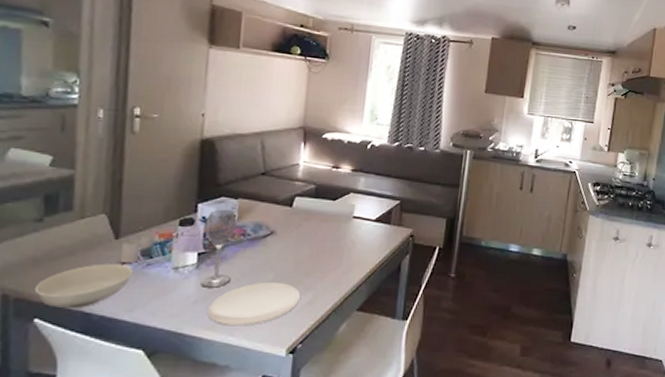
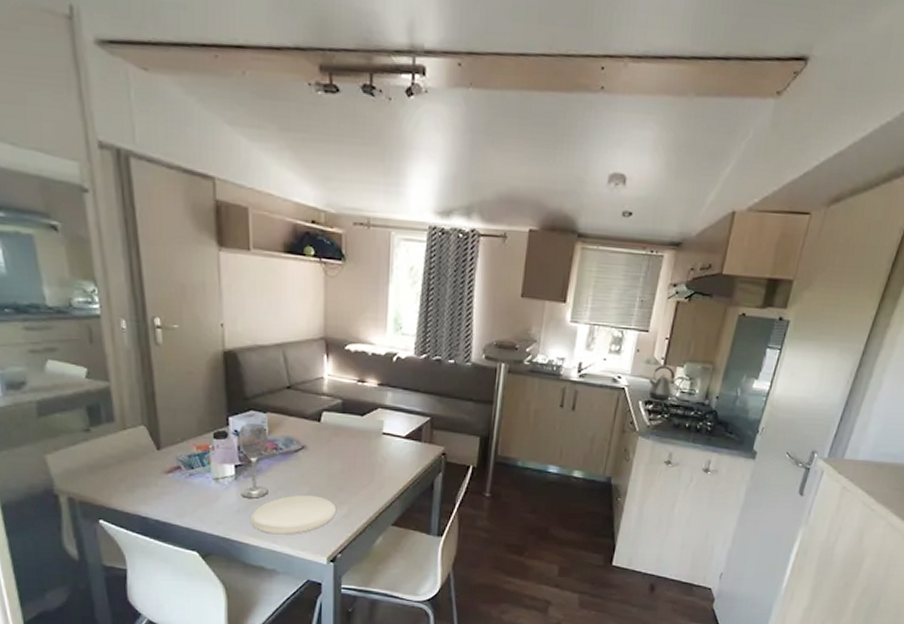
bowl: present [34,263,133,308] -> none [94,472,178,512]
cup: present [120,234,155,263] -> none [164,446,194,472]
kettle: none [595,152,617,182] -> present [648,365,675,400]

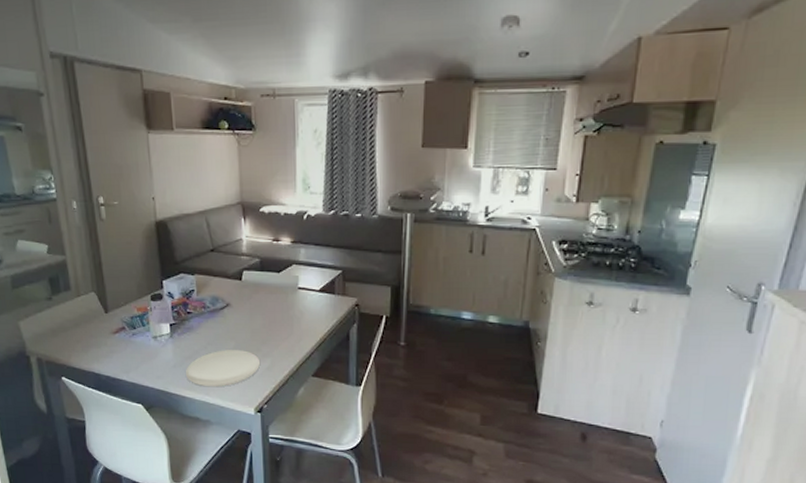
wineglass: present [236,423,268,499] -> none [170,284,200,354]
kettle: present [648,365,675,400] -> none [560,203,589,239]

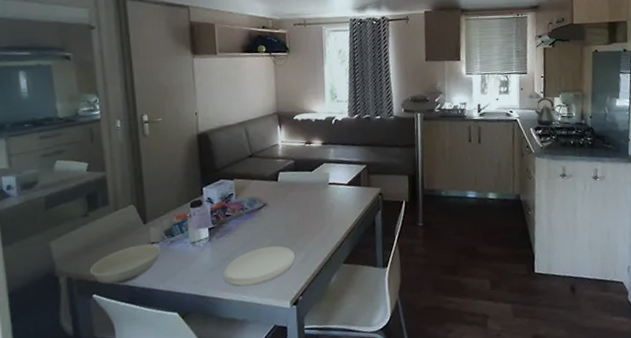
bowl: none [57,333,123,369] -> present [89,244,161,284]
cup: none [111,309,135,333] -> present [150,217,174,243]
kettle: none [560,203,589,239] -> present [534,98,555,126]

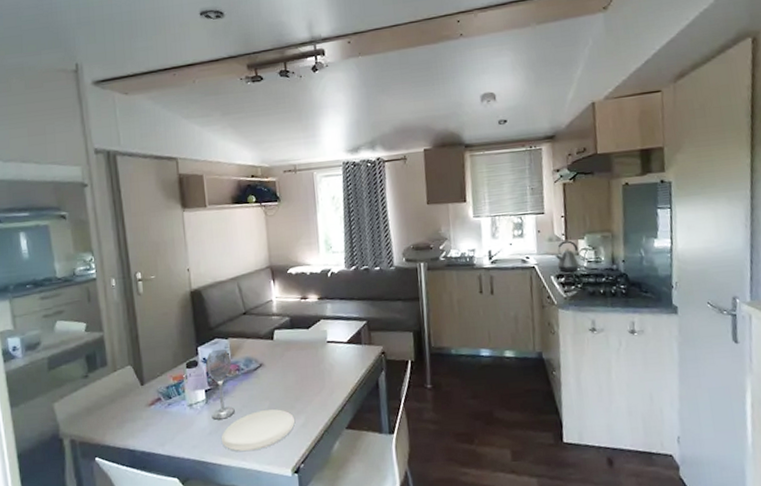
bowl: present [89,244,161,284] -> none [91,406,159,447]
cup: present [150,217,174,243] -> none [147,378,171,405]
wineglass: none [209,189,237,257] -> present [205,349,235,420]

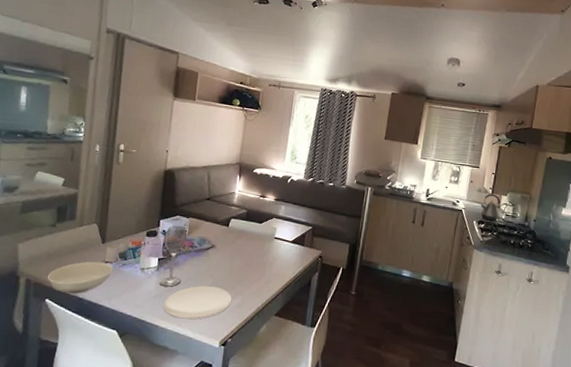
bowl: none [91,406,159,447] -> present [47,261,113,294]
cup: none [147,378,171,405] -> present [105,241,129,262]

